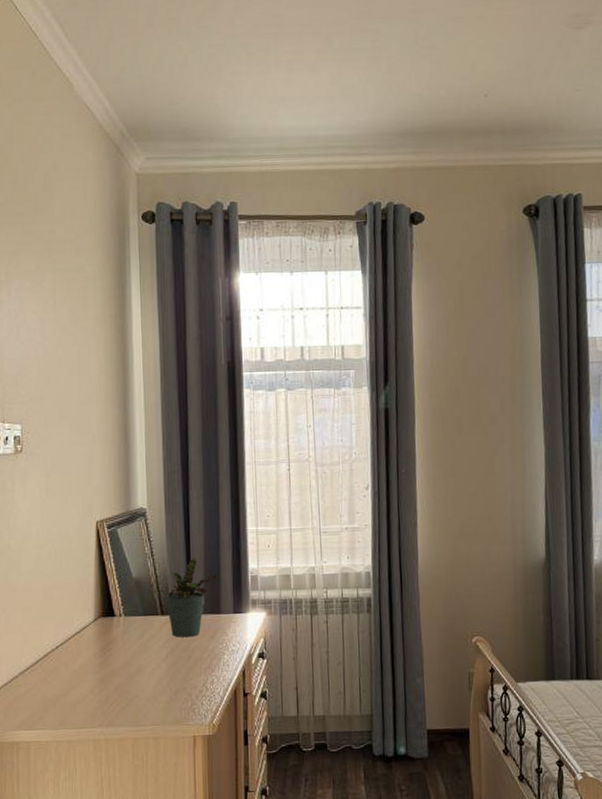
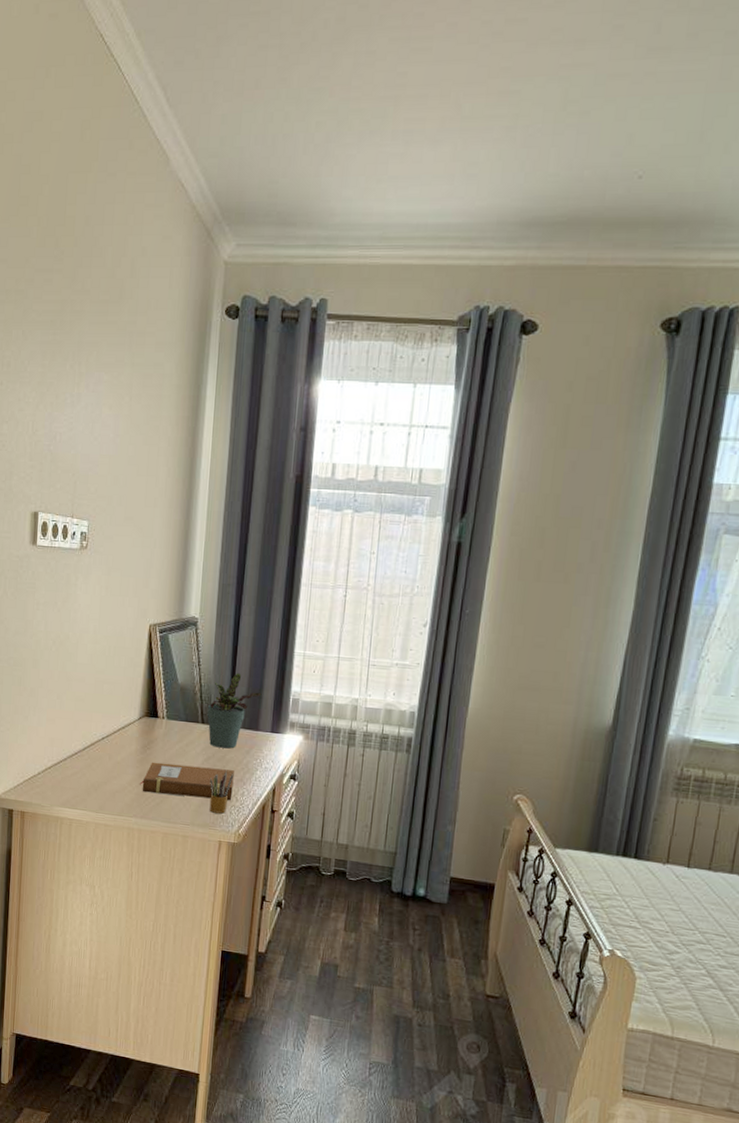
notebook: none [102,659,202,698] -> present [140,762,234,801]
pencil box: none [177,659,201,707] -> present [209,770,234,814]

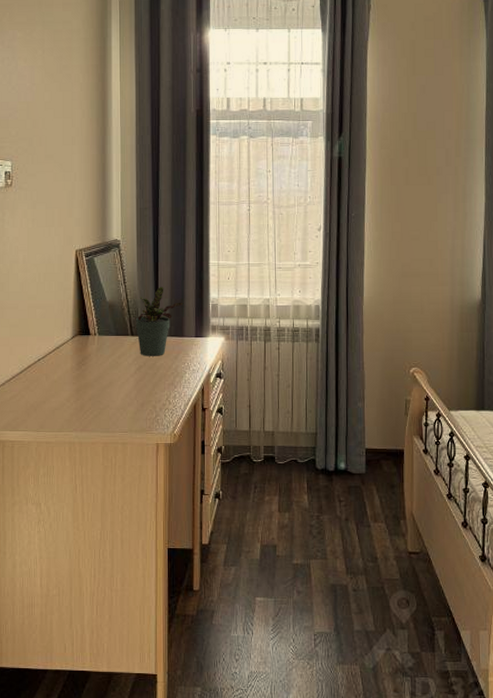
notebook: present [140,762,234,801] -> none [77,376,165,406]
pencil box: present [209,770,234,814] -> none [143,376,165,418]

